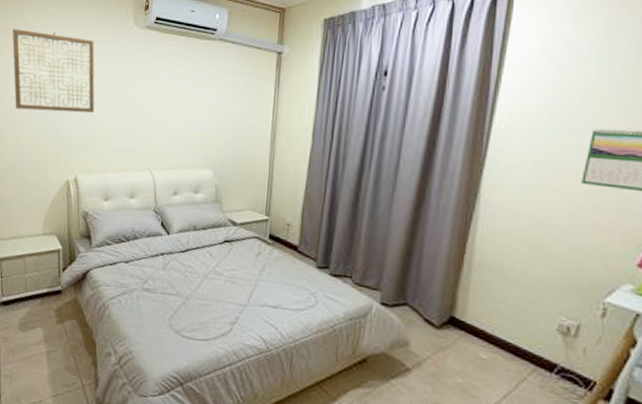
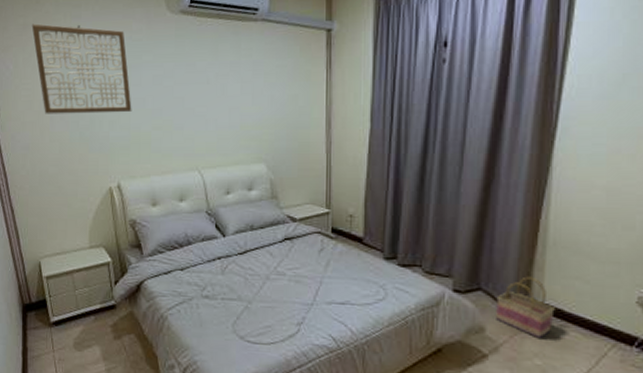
basket: none [420,295,478,358] -> present [496,276,555,339]

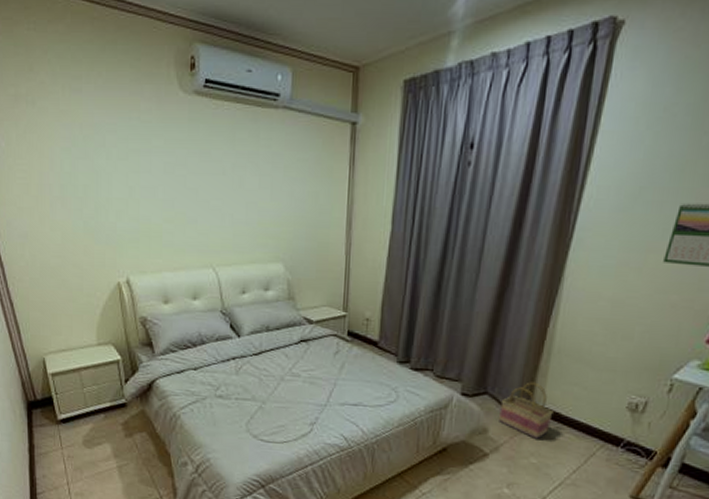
wall art: present [31,24,132,114] -> none [24,95,141,202]

